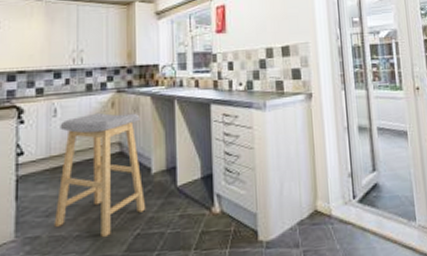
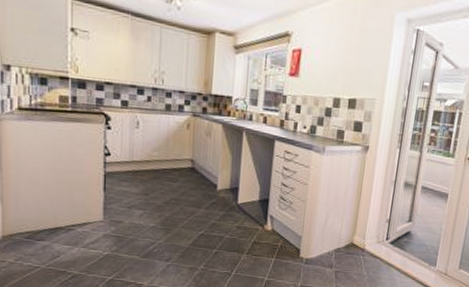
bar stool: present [53,112,146,237] -> none [134,130,211,231]

